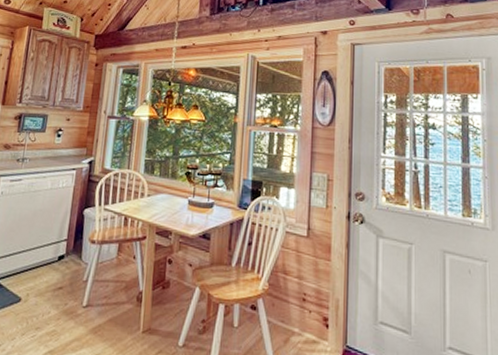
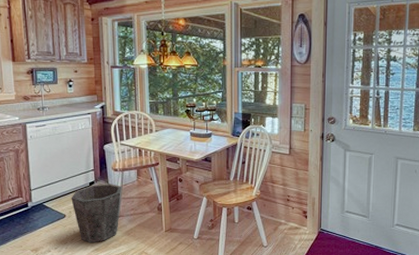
waste bin: none [32,259,97,342] -> present [71,184,122,243]

